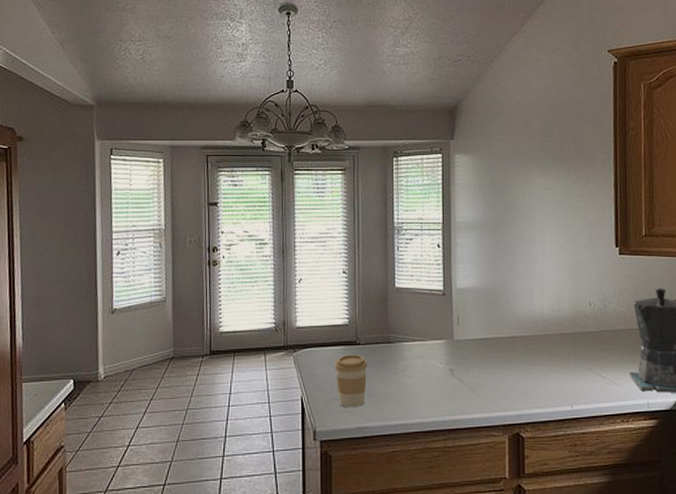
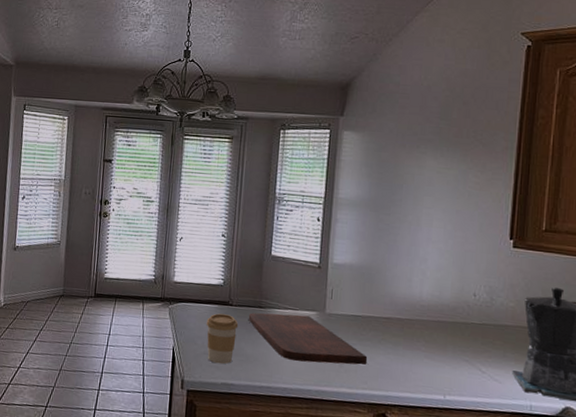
cutting board: none [377,345,498,393] -> present [248,312,368,365]

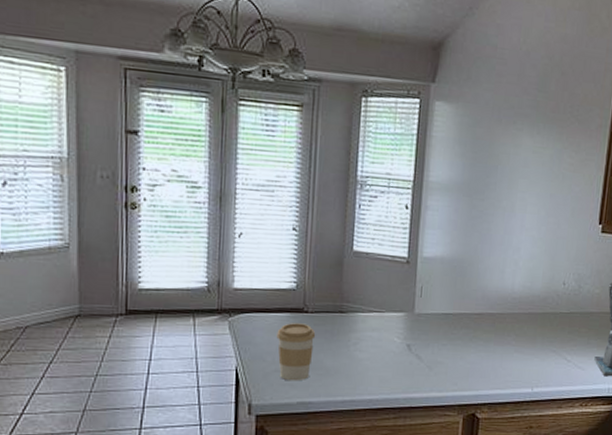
cutting board: present [248,312,368,365] -> none [327,317,459,369]

